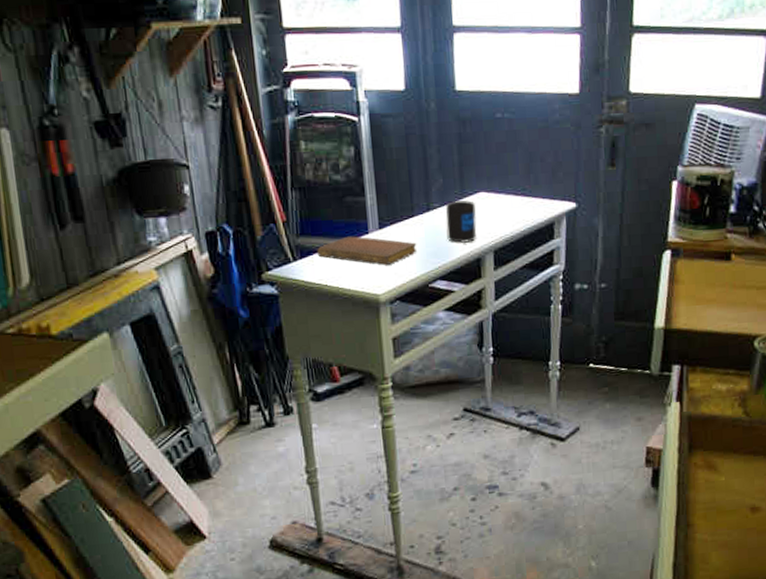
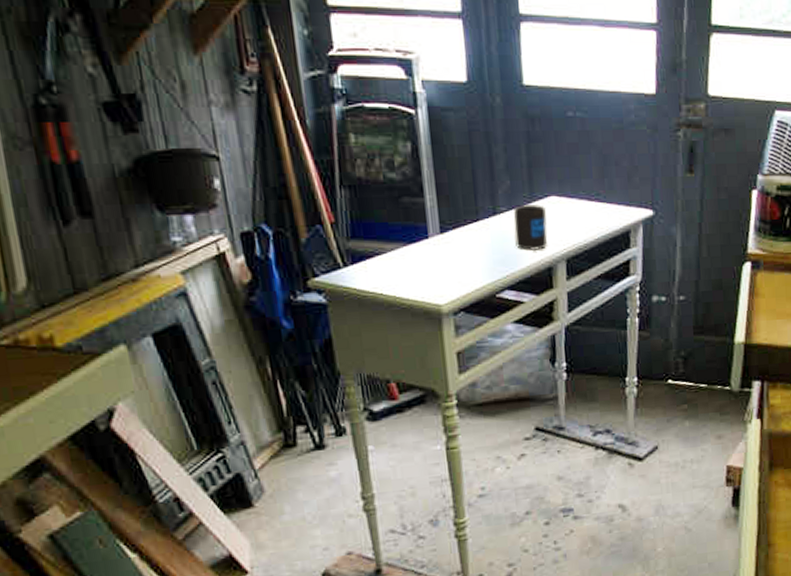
notebook: present [317,236,418,265] -> none [370,240,483,273]

